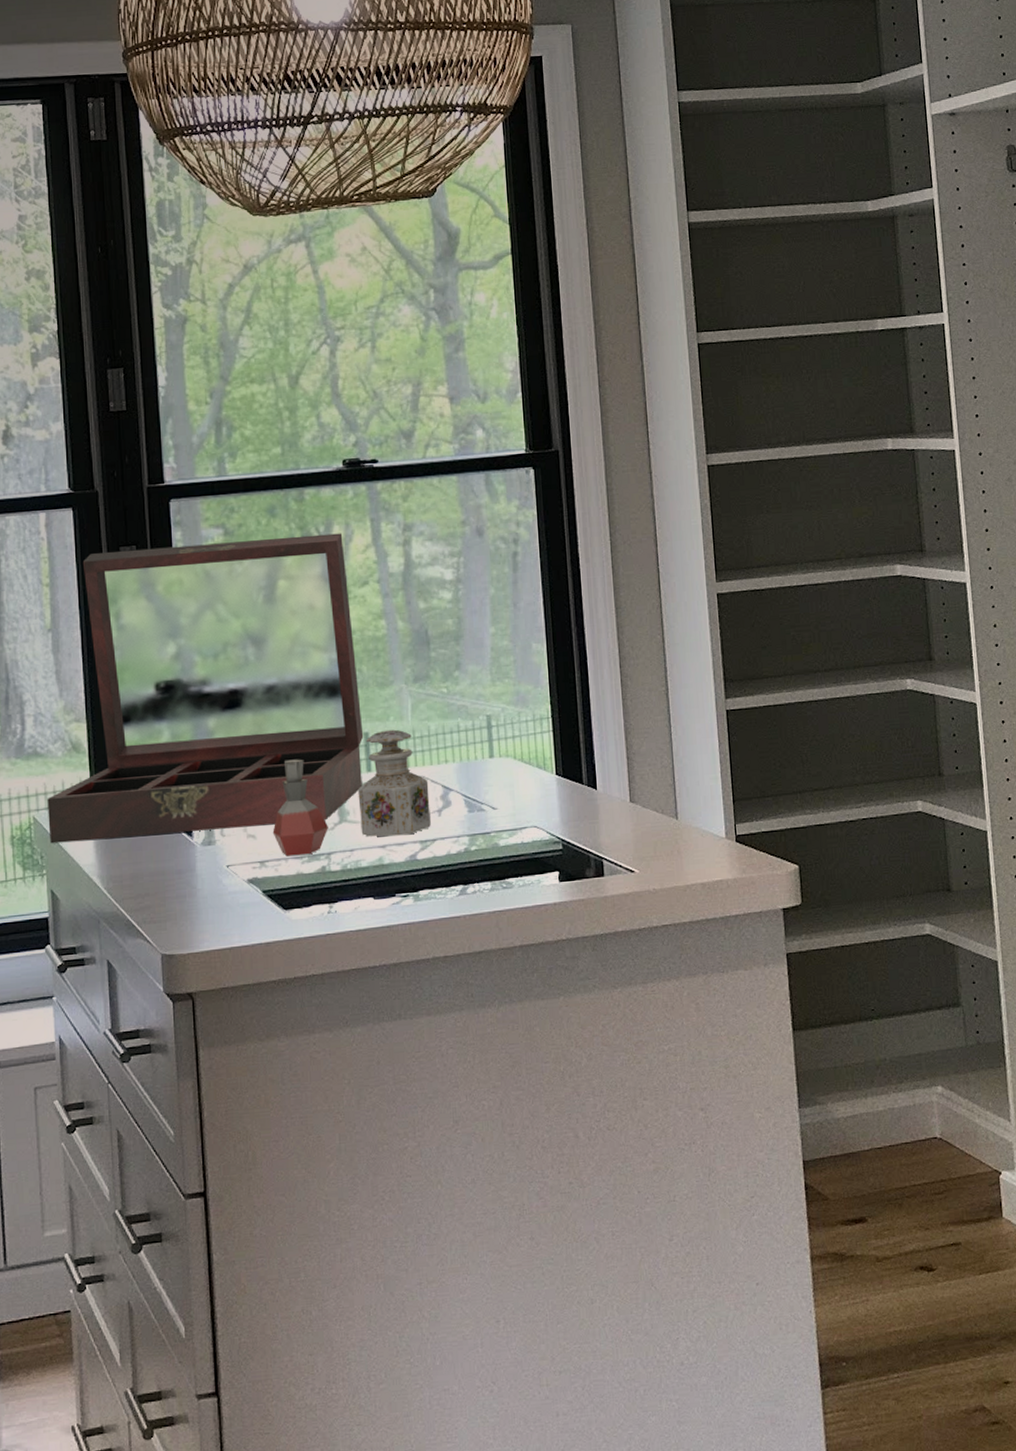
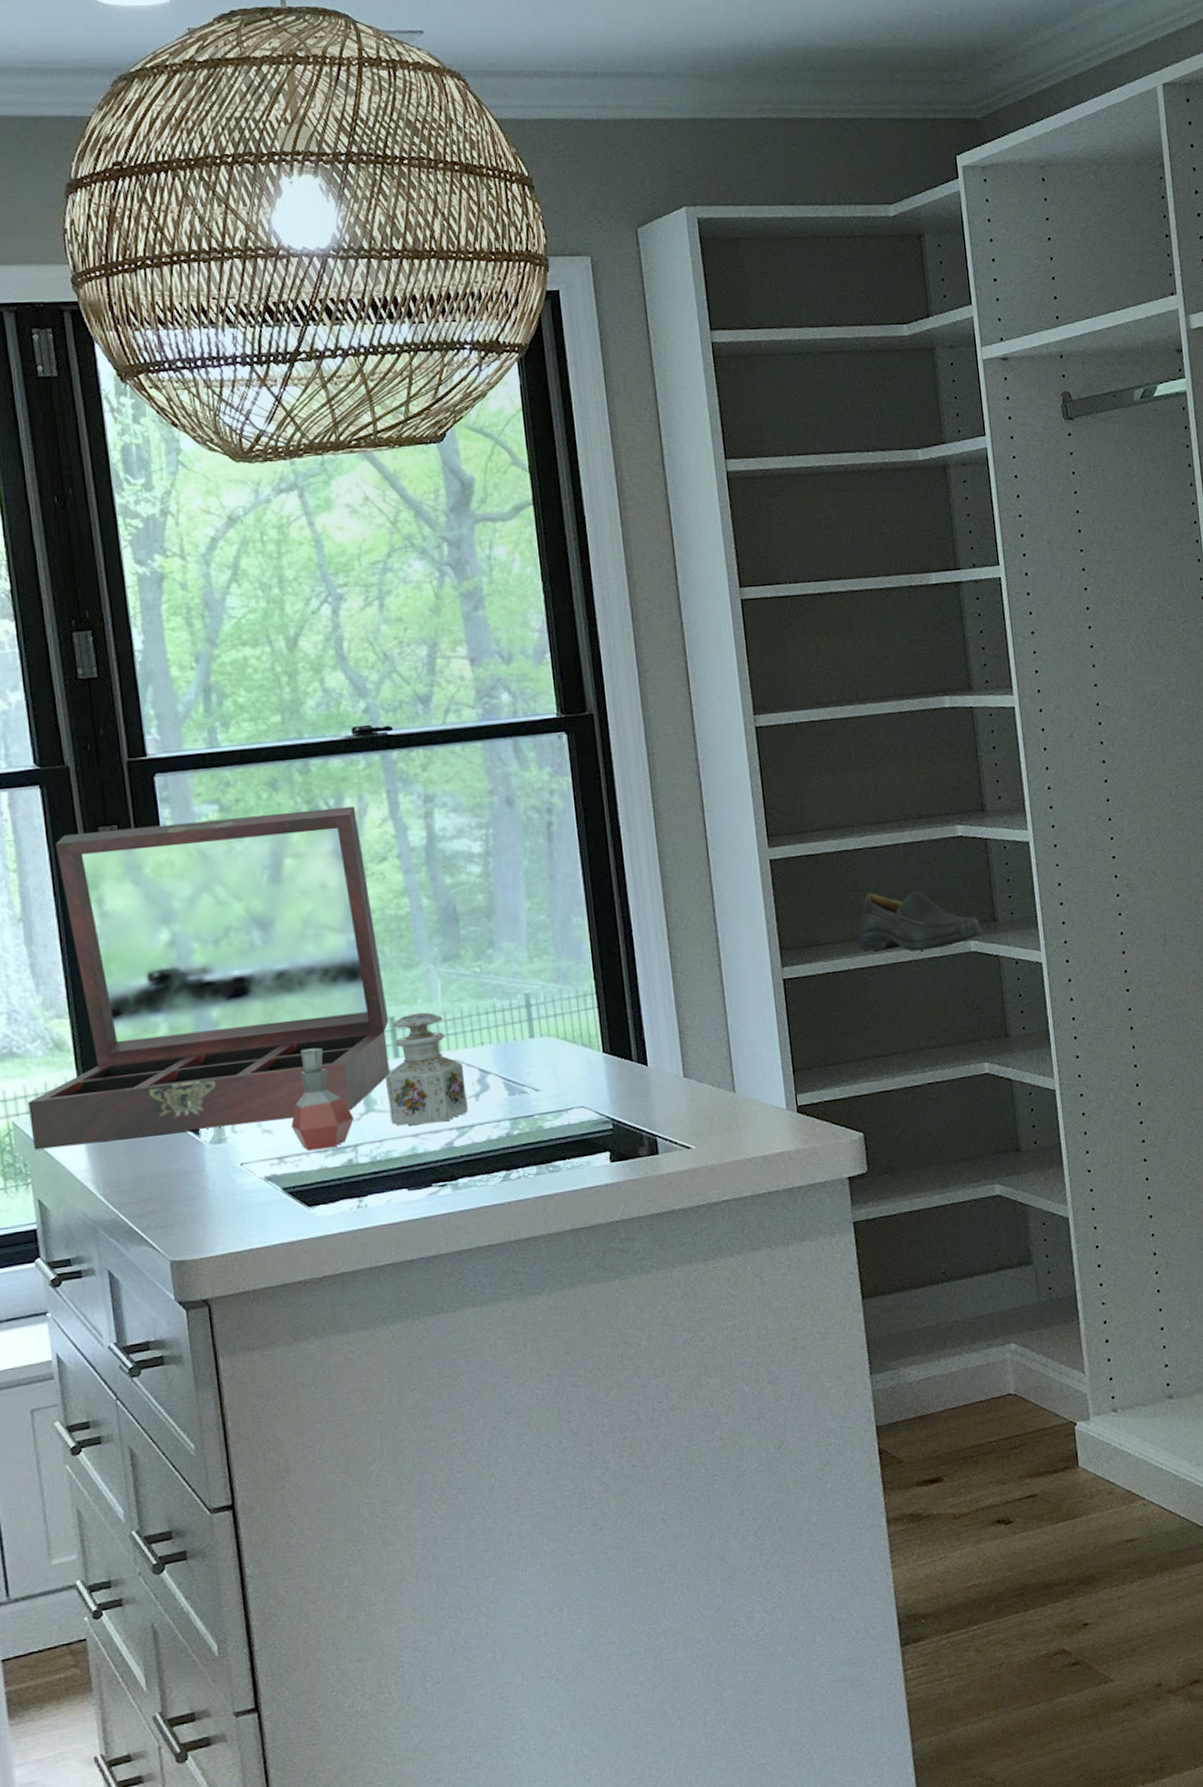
loafer: none [798,628,918,687] -> present [857,891,982,951]

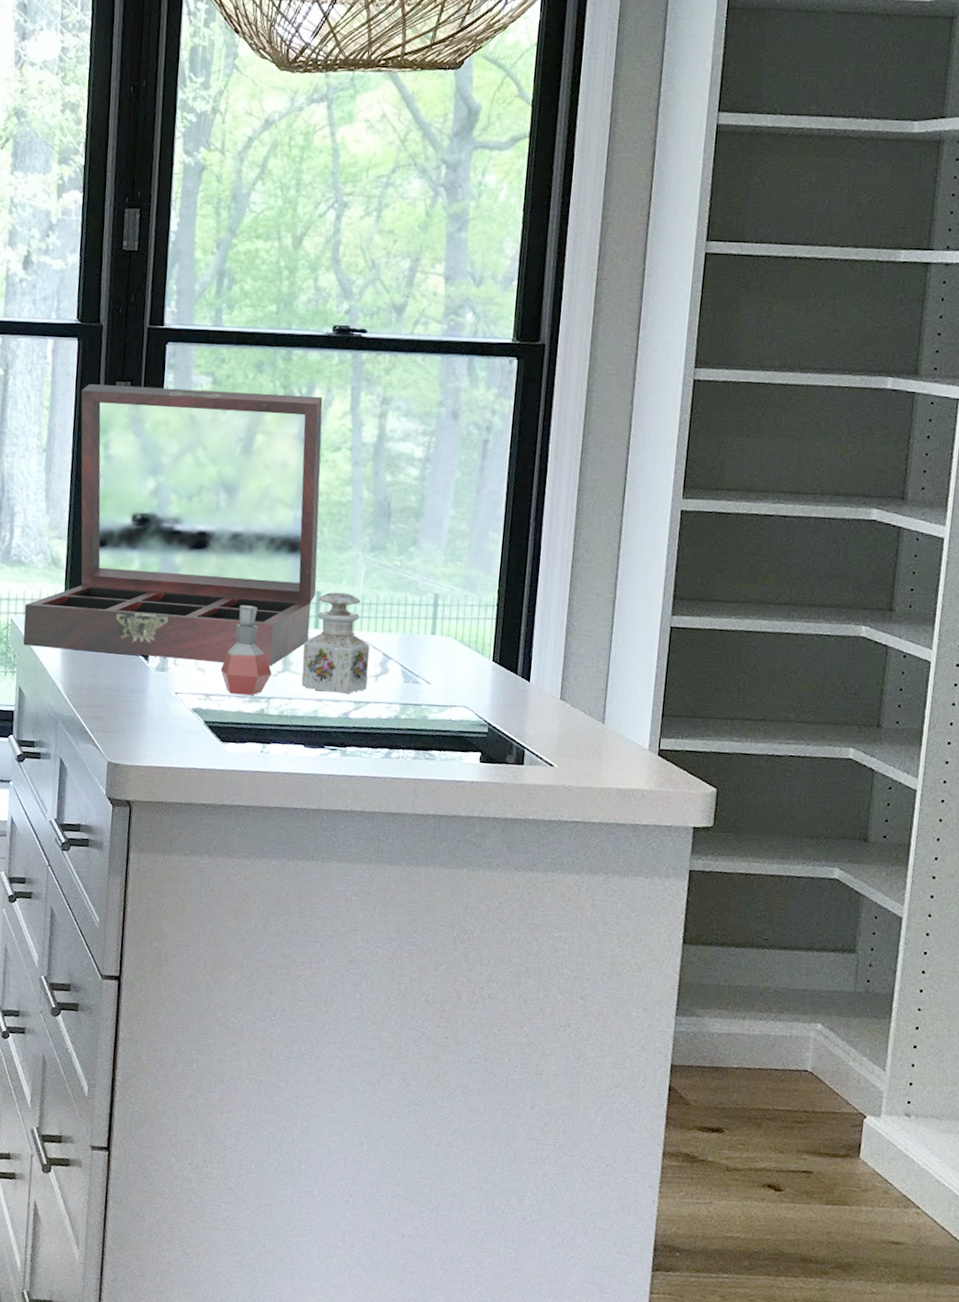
loafer: present [857,891,982,951] -> none [749,560,876,627]

